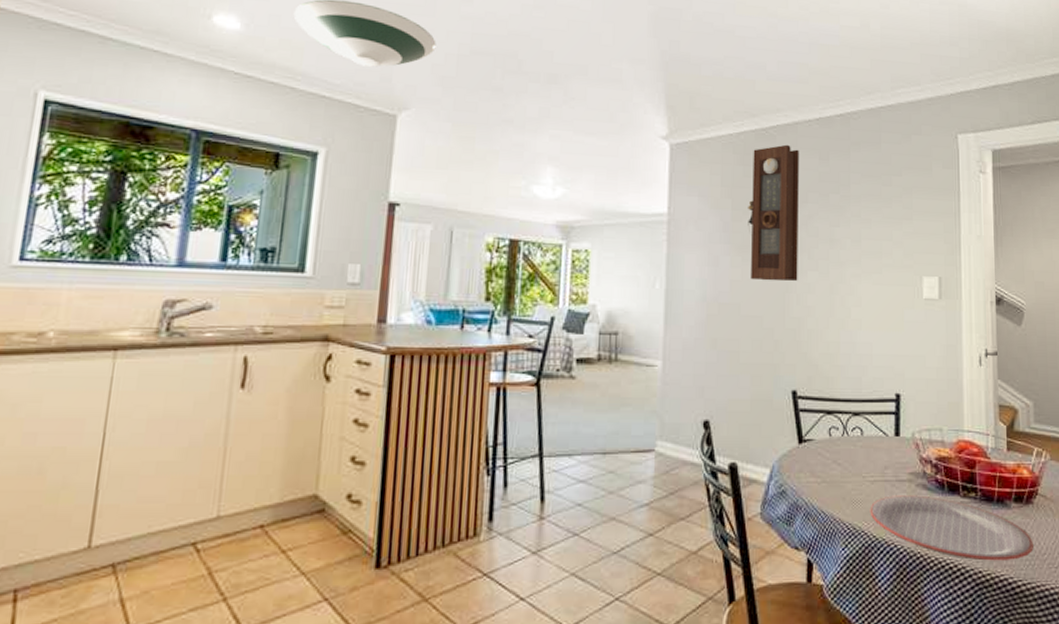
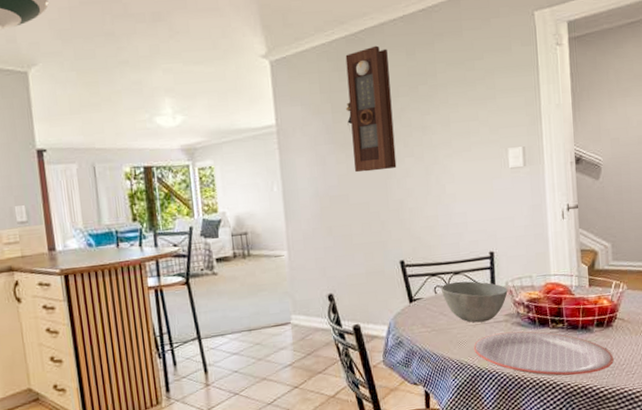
bowl: none [836,424,914,479] -> present [440,281,508,323]

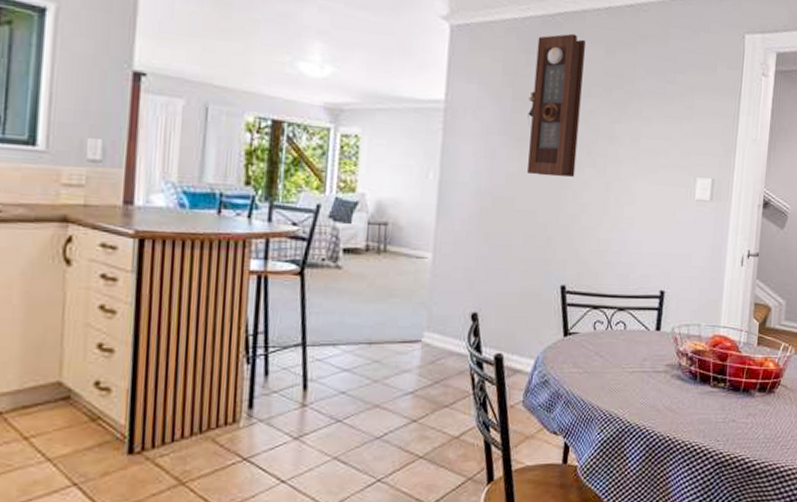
bowl: present [440,281,508,323] -> none [601,319,673,370]
plate: present [473,331,614,377] -> none [626,385,771,444]

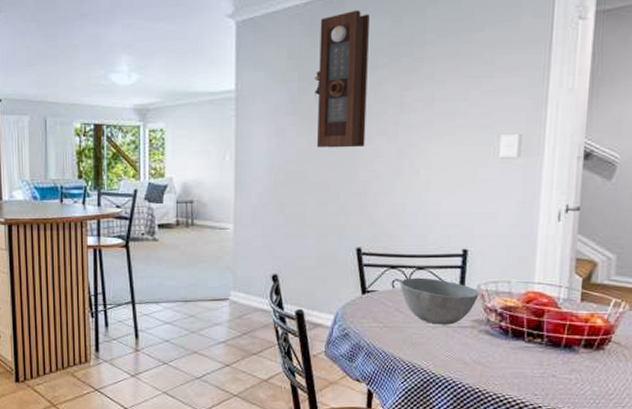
bowl: none [601,319,673,370] -> present [399,277,479,325]

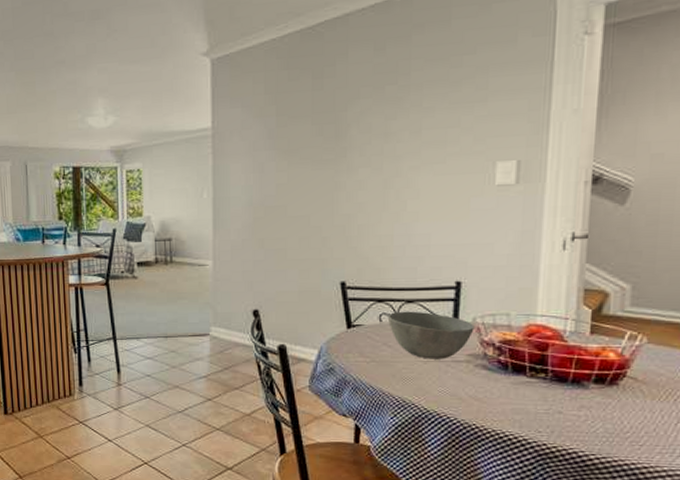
pendulum clock: present [314,10,369,148] -> none [293,39,350,182]

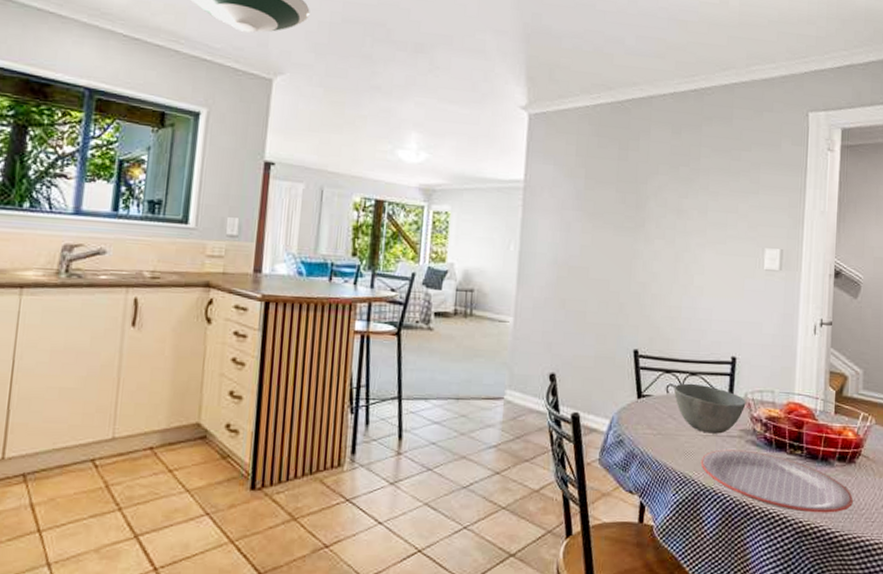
plate: none [421,374,614,436] -> present [700,449,853,513]

